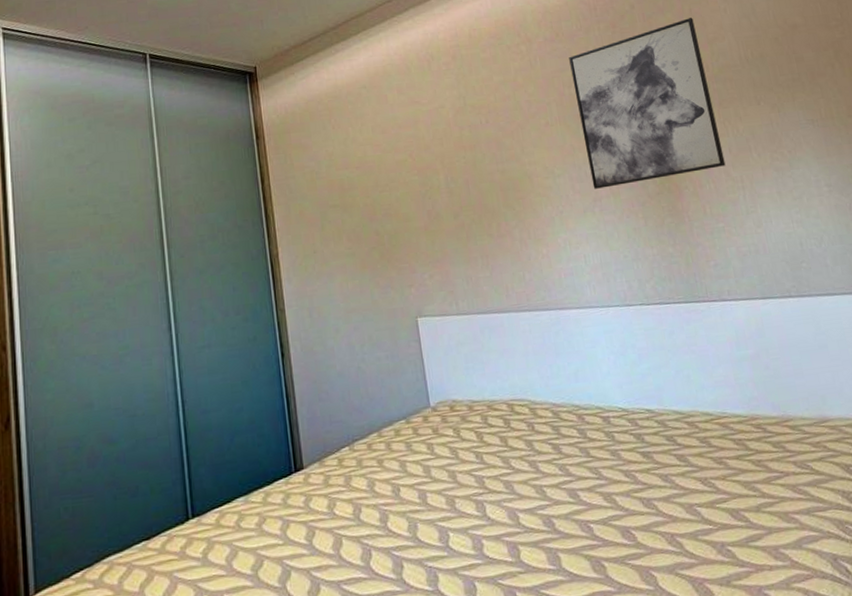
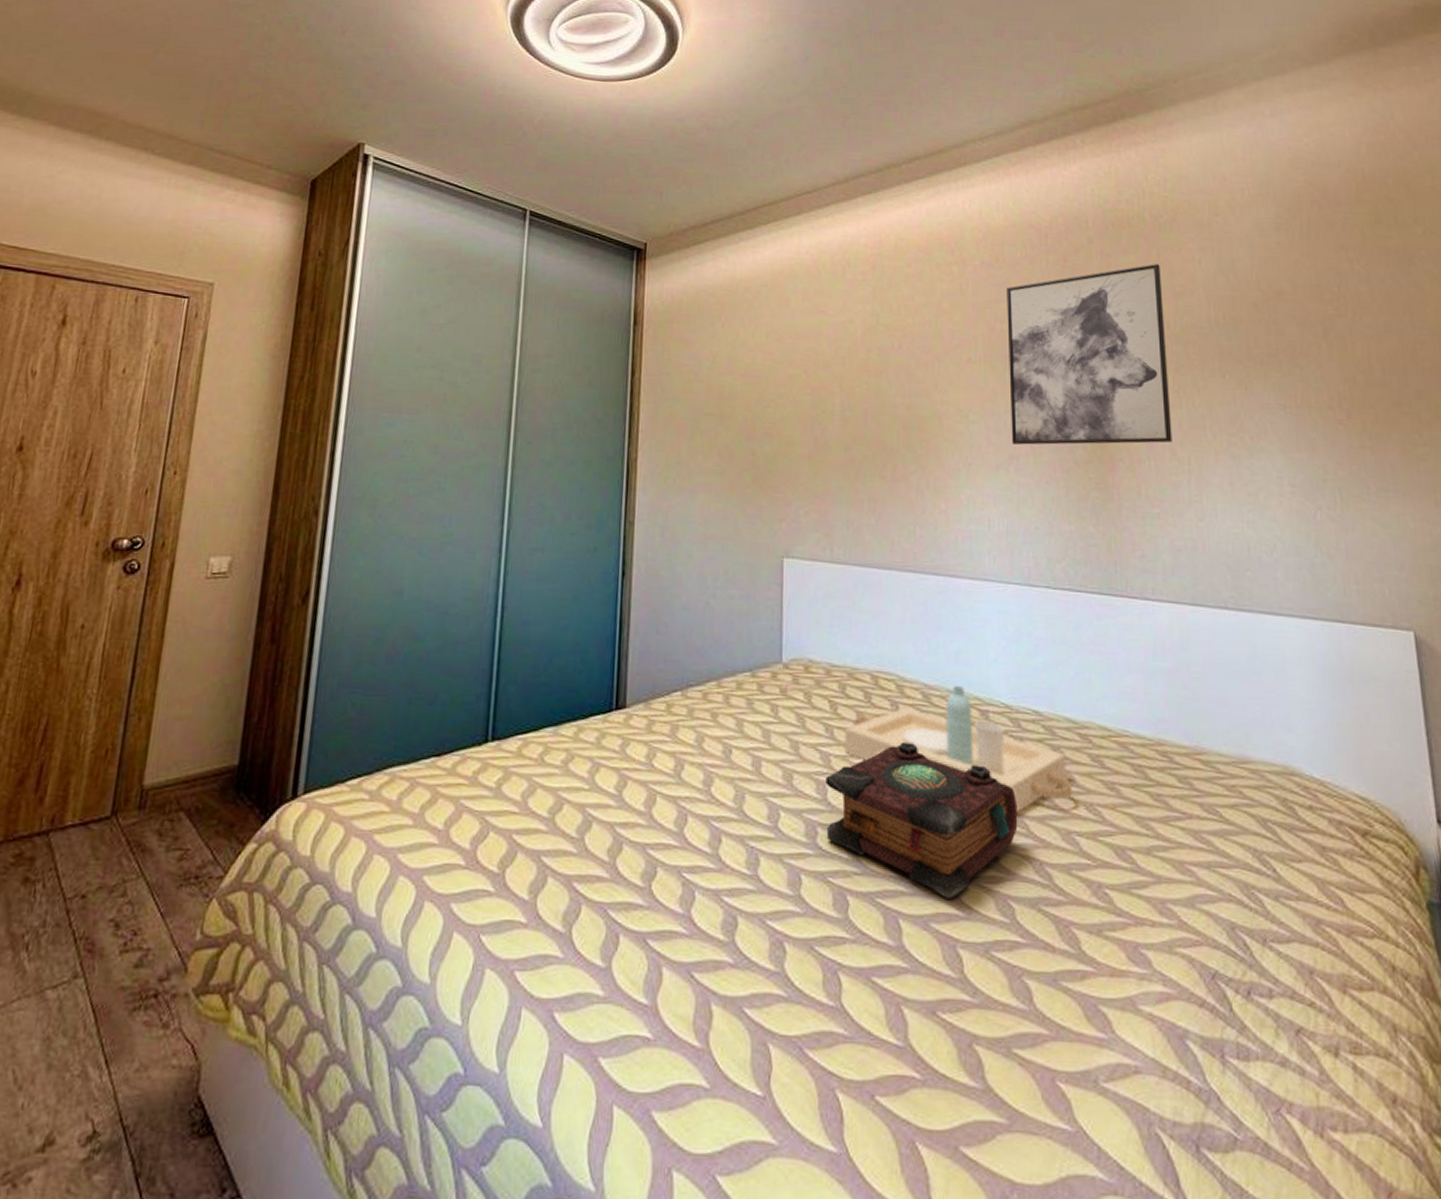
book: none [482,454,649,579] -> present [825,741,1018,899]
serving tray: none [491,400,689,498] -> present [844,686,1073,814]

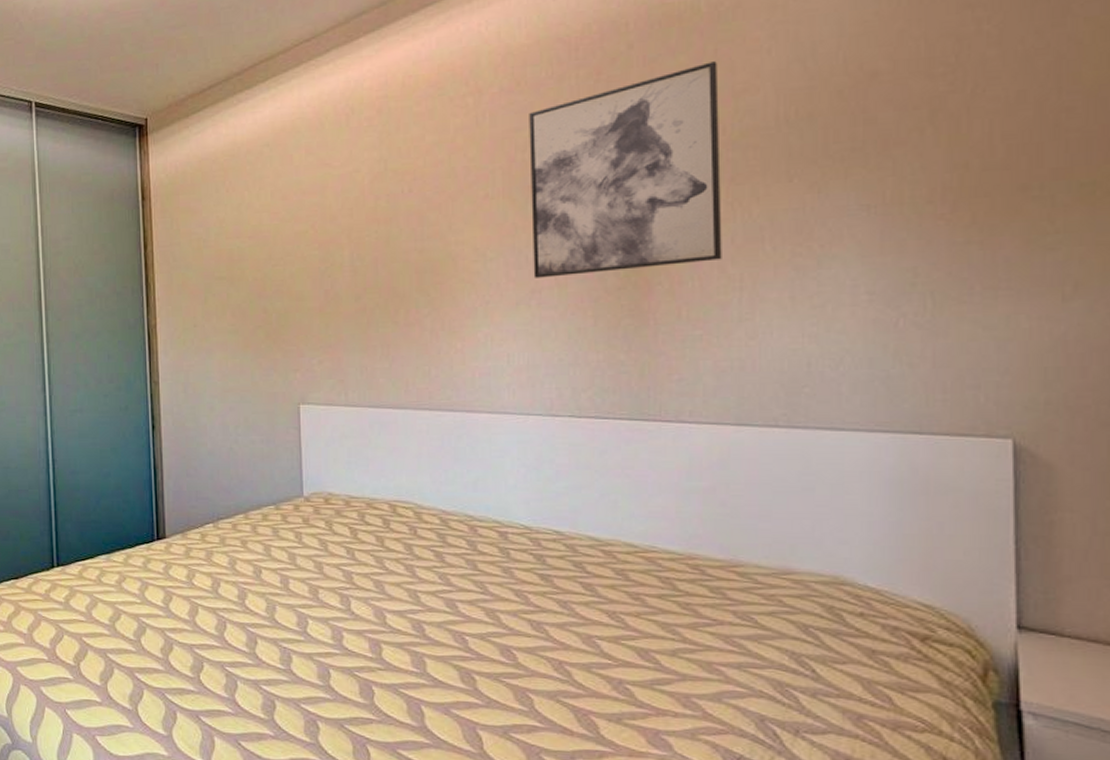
book: present [825,741,1018,899] -> none [349,560,537,690]
serving tray: present [844,686,1073,814] -> none [364,511,595,621]

